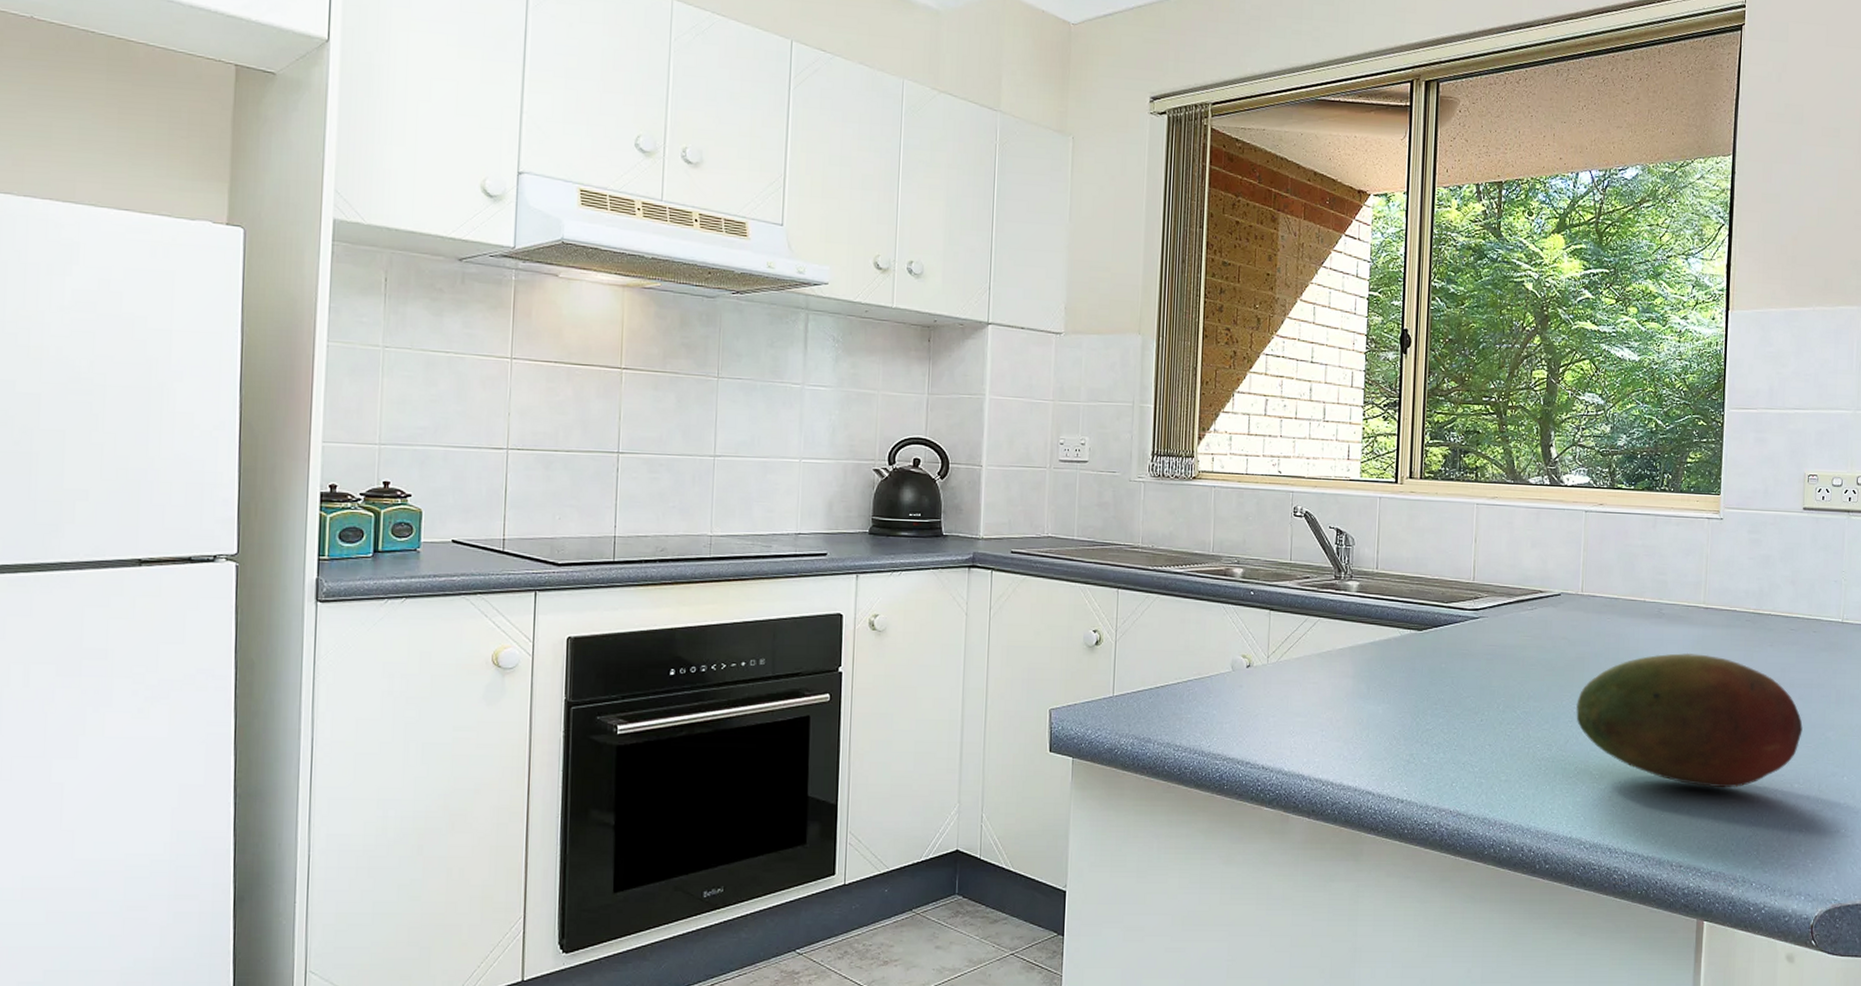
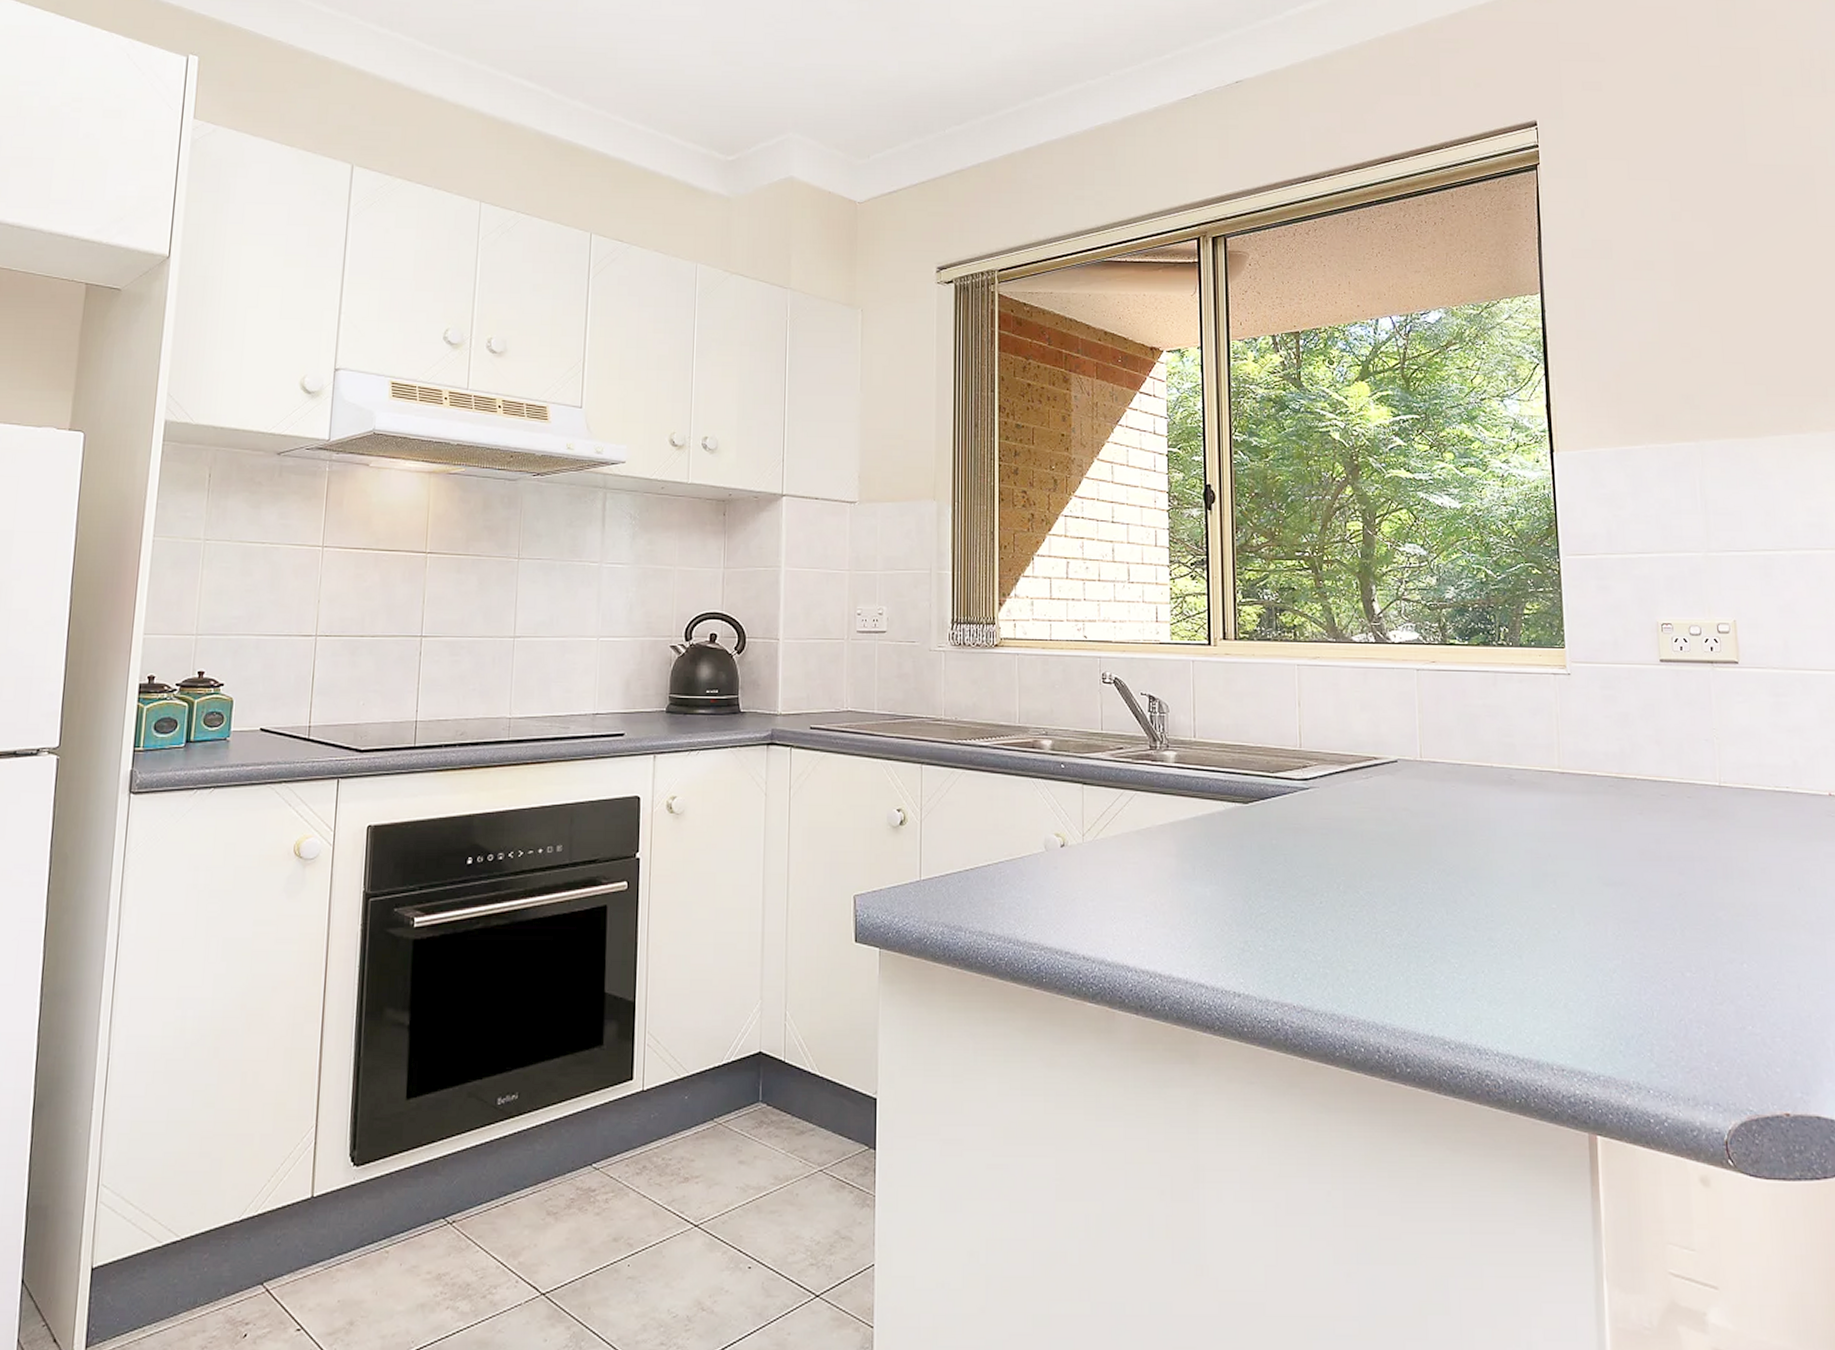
fruit: present [1576,652,1803,788] -> none [1426,823,1688,978]

